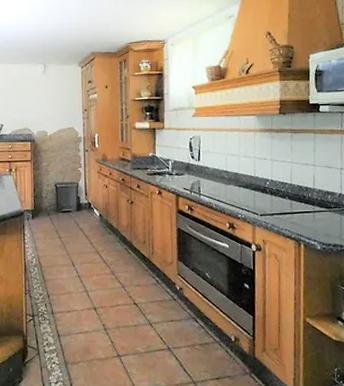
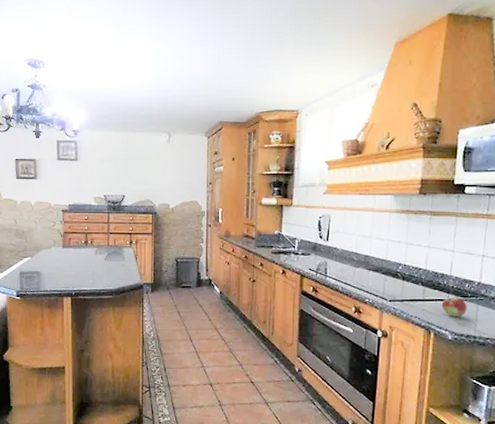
fruit: none [308,209,332,227] -> present [441,297,467,317]

